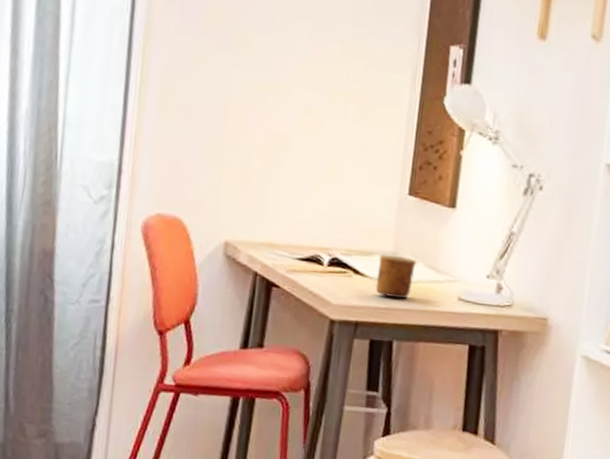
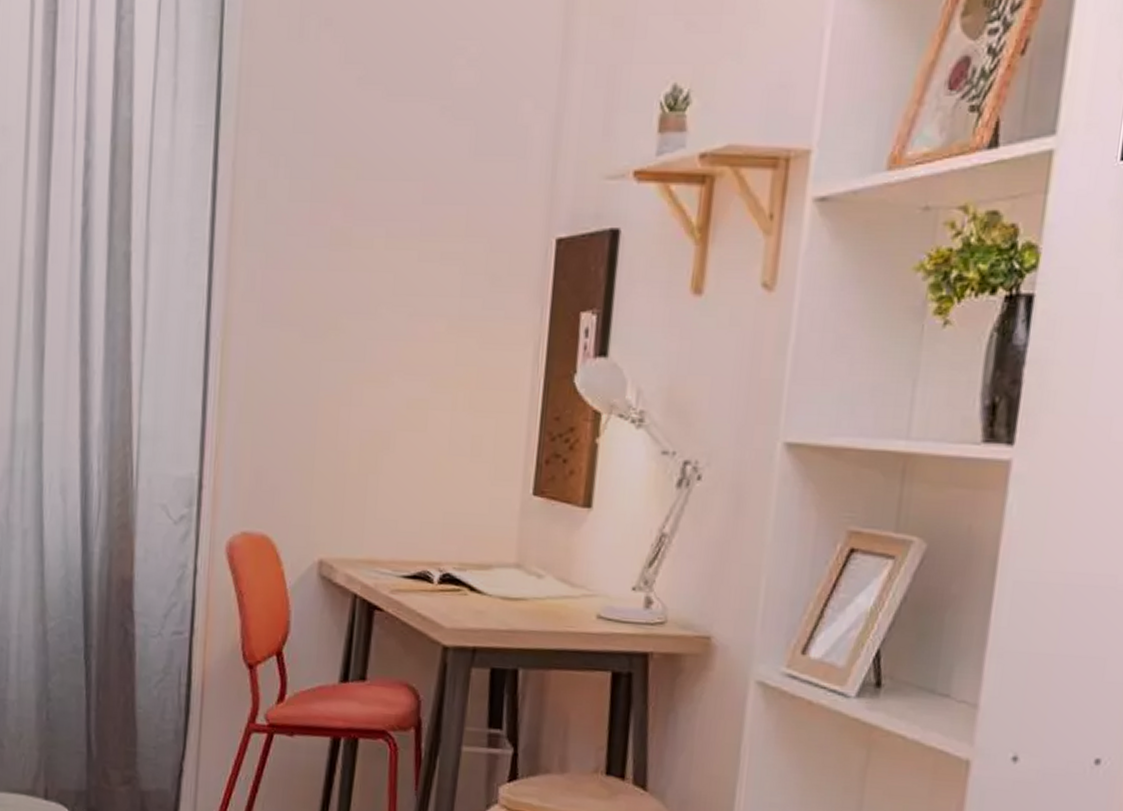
cup: present [375,254,417,299] -> none [496,566,546,619]

